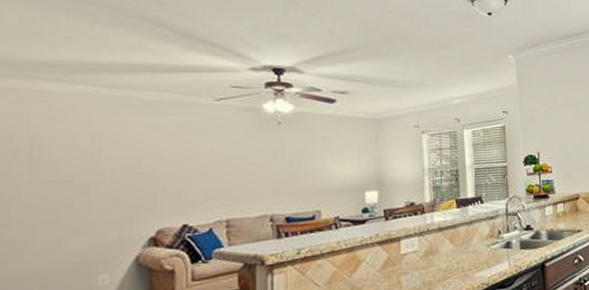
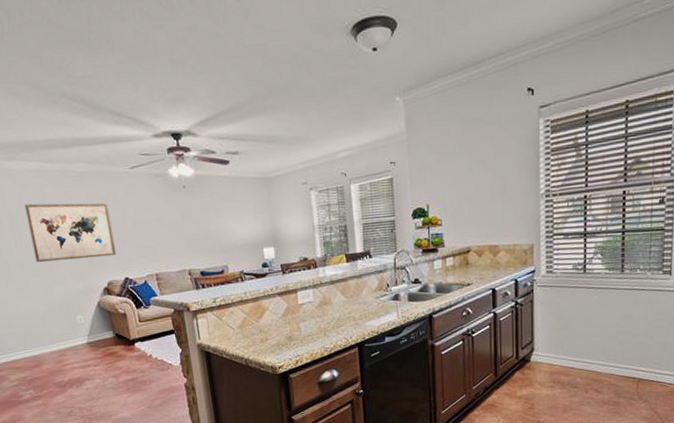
wall art: none [54,132,178,206] -> present [24,203,117,263]

